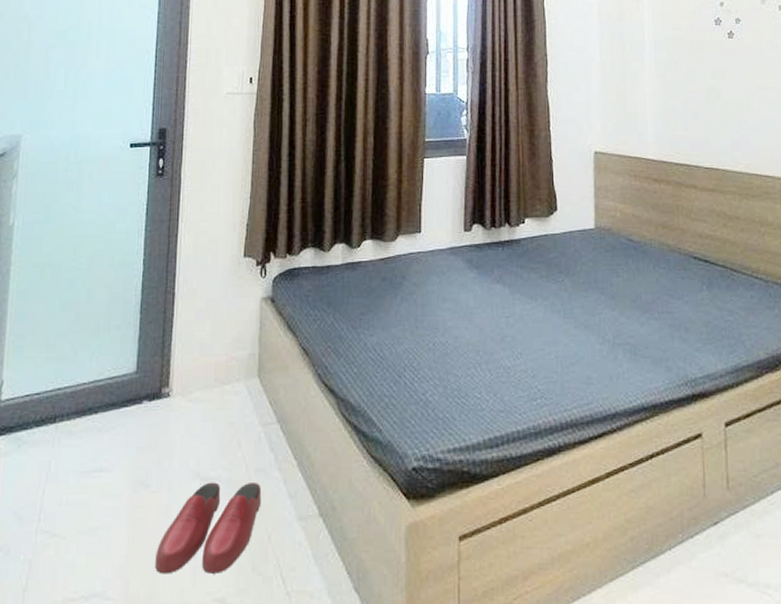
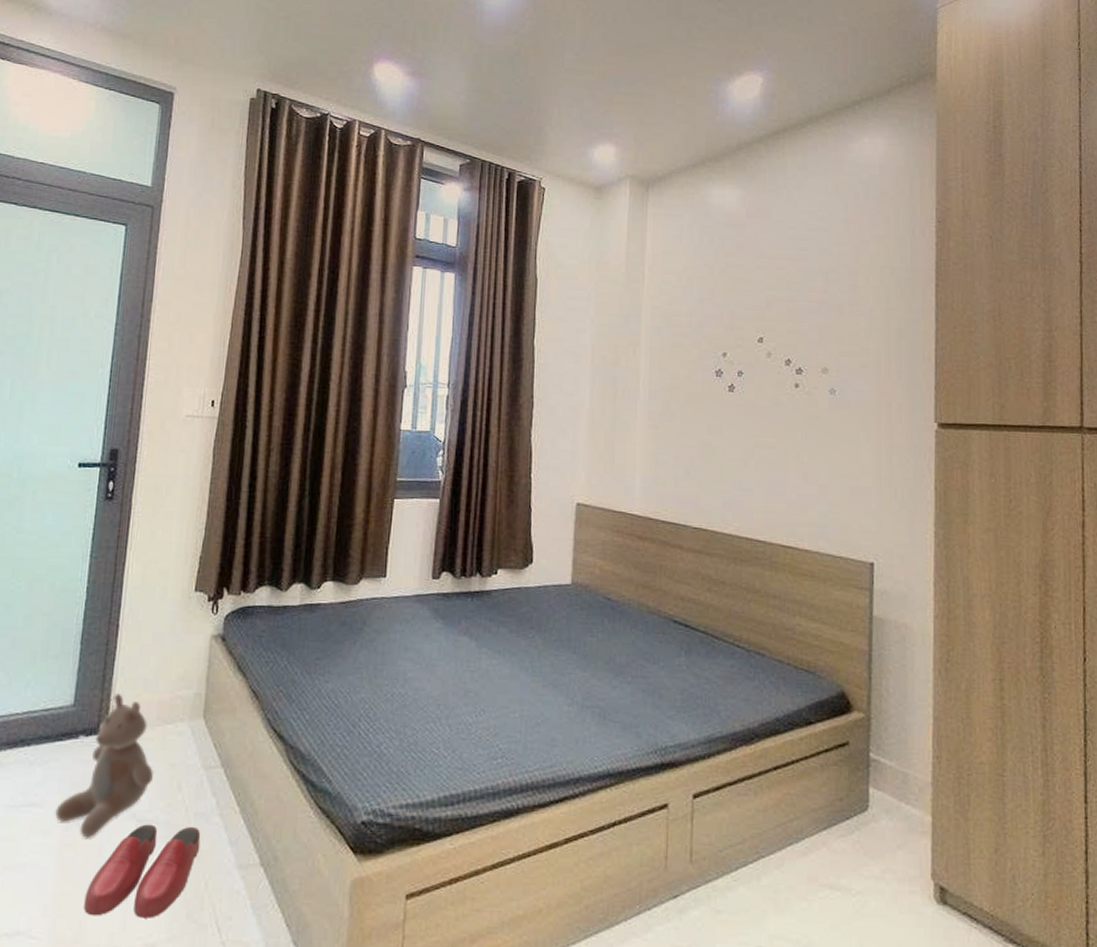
bear: none [124,359,215,499] -> present [55,694,155,838]

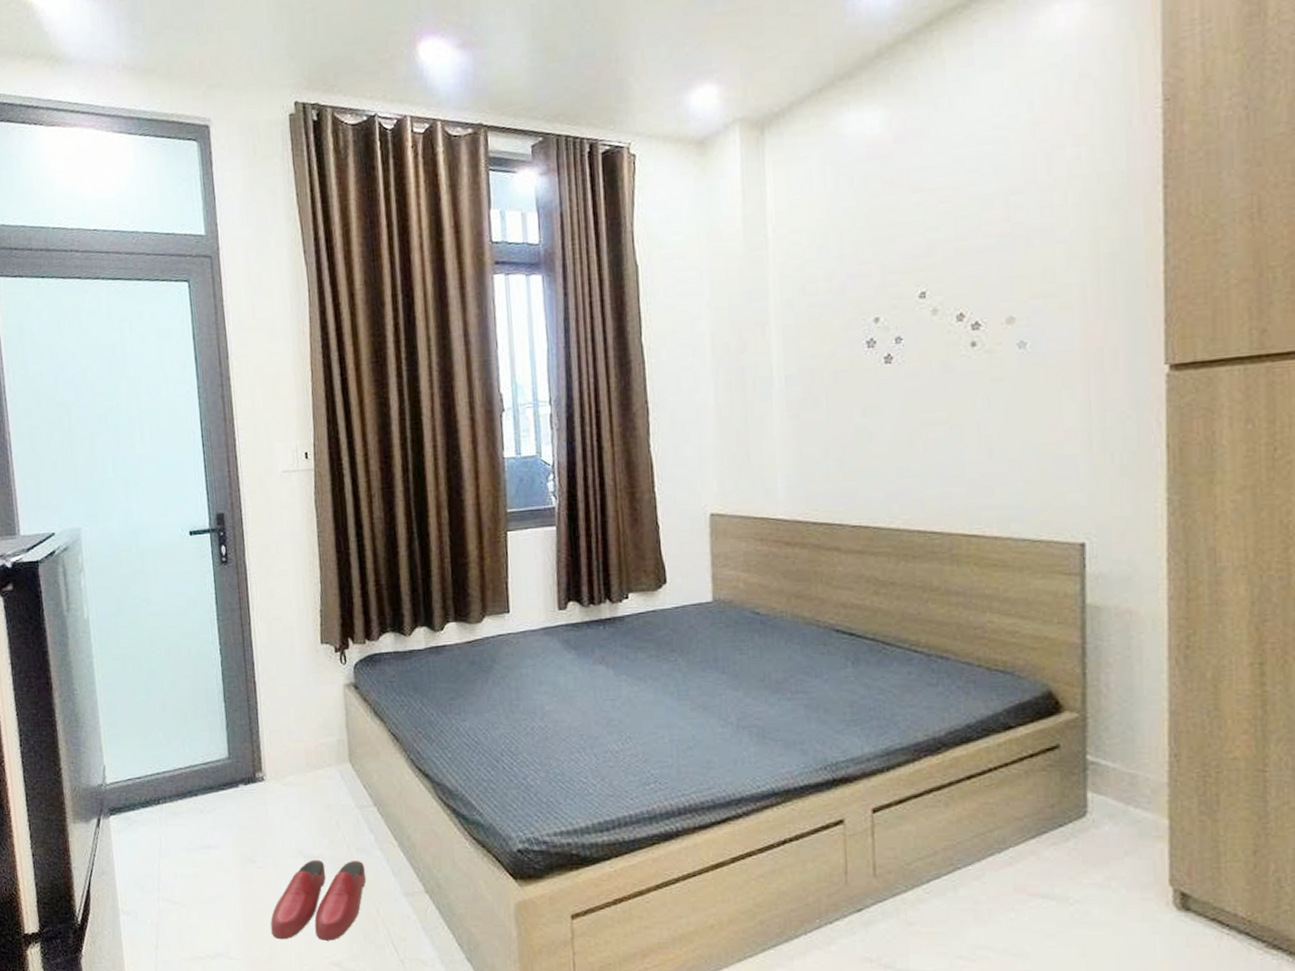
bear: present [55,694,155,838] -> none [230,745,313,874]

